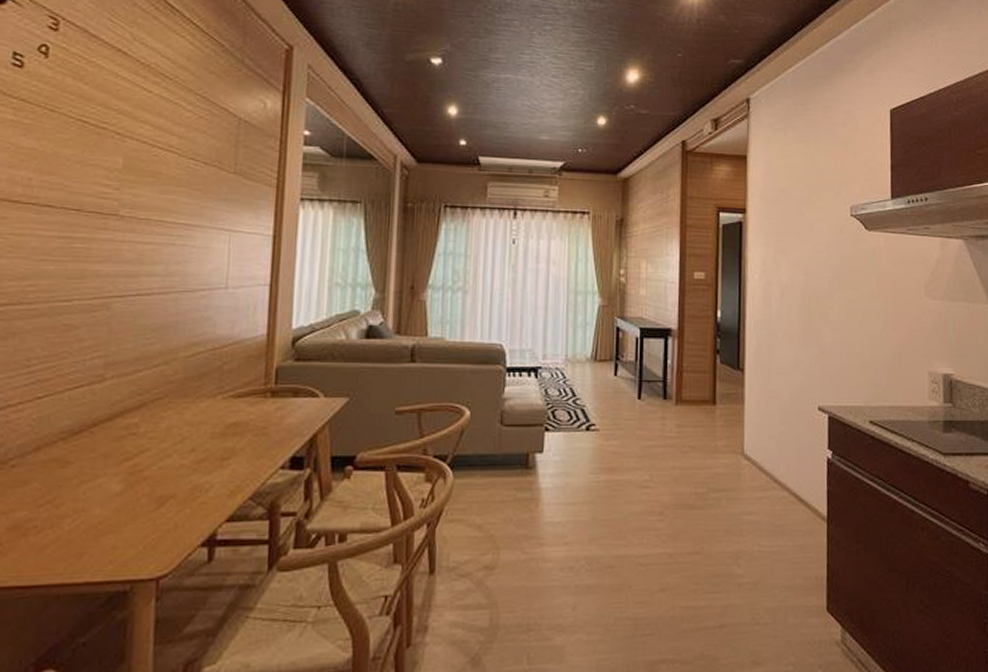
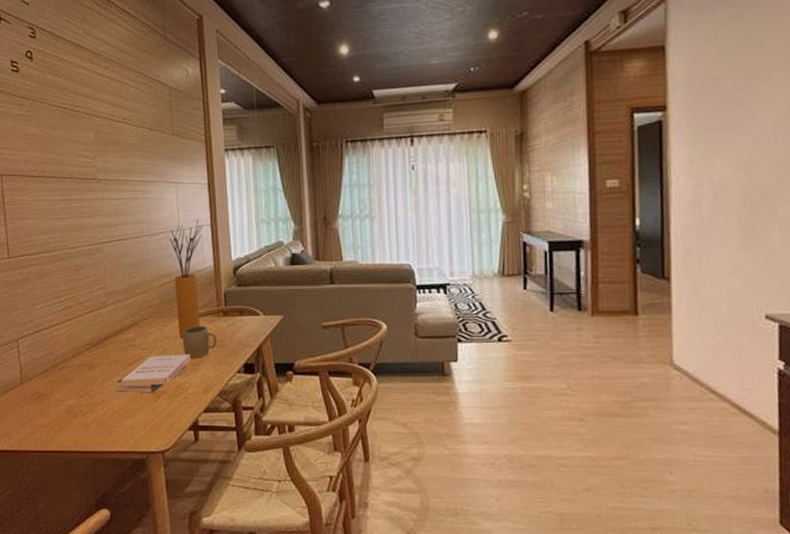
books: none [96,444,218,498] -> present [114,353,191,393]
vase: none [206,276,260,425] -> present [169,219,204,338]
mug: none [209,408,258,451] -> present [182,325,217,359]

